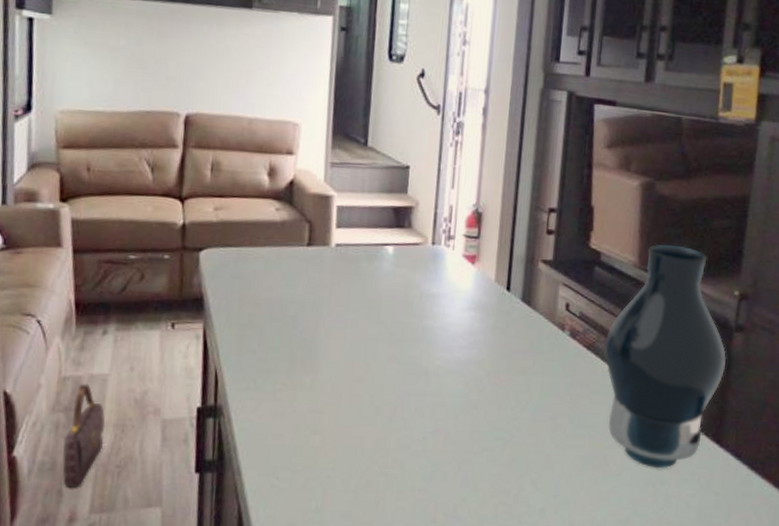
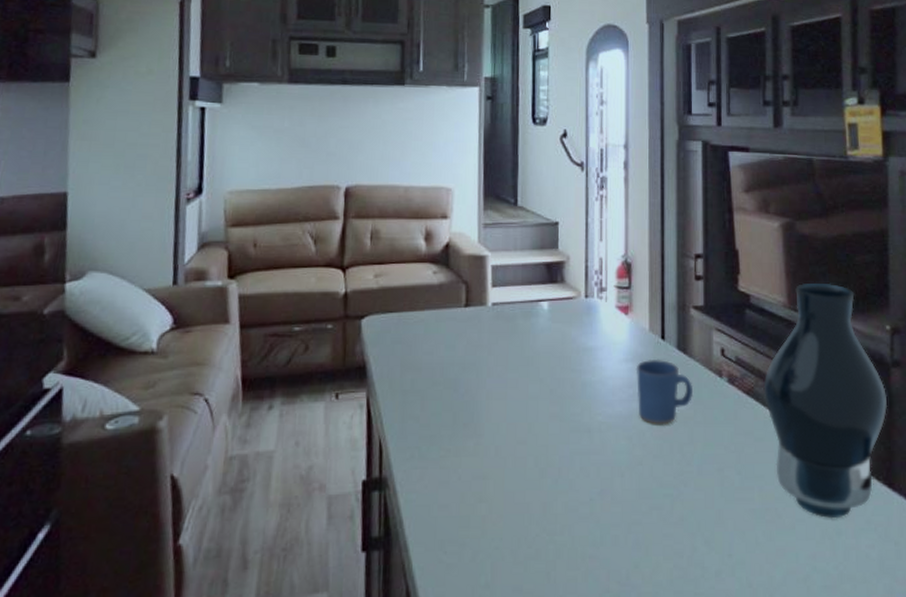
handbag: present [62,383,105,488] -> none [228,462,271,576]
mug: none [477,309,534,373] -> present [635,359,692,425]

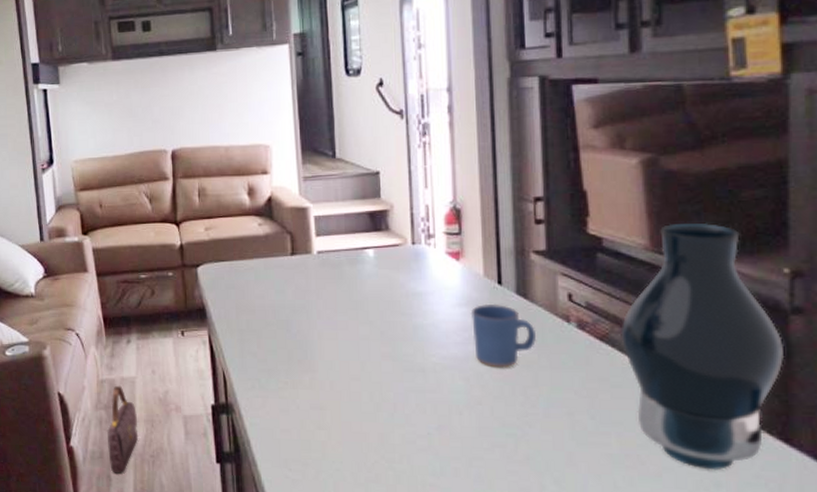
handbag: none [228,462,271,576] -> present [106,385,139,474]

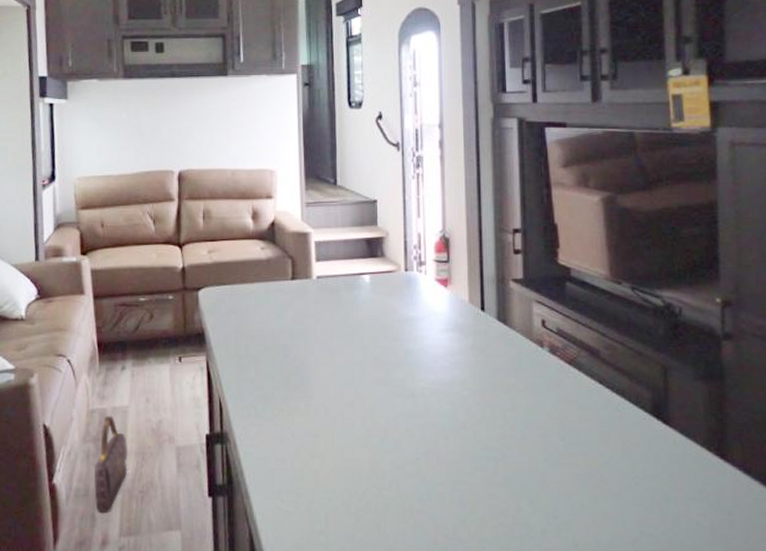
mug: present [470,303,536,368] -> none [456,329,514,392]
vase: present [622,222,784,471] -> none [587,255,718,487]

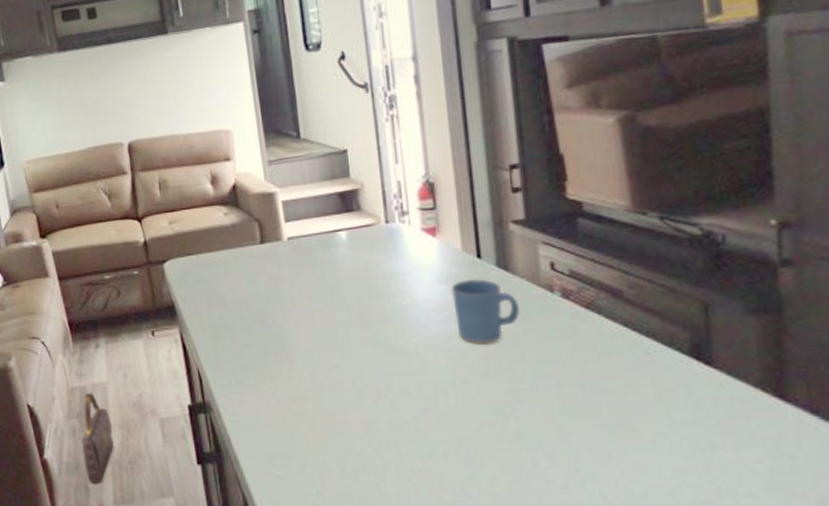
mug: none [456,329,514,392] -> present [450,278,520,344]

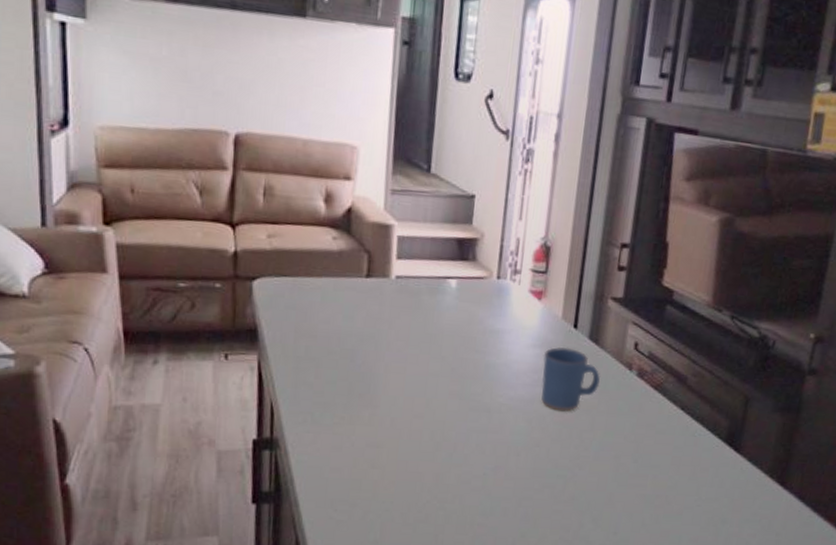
handbag: present [80,392,115,483] -> none [116,413,158,516]

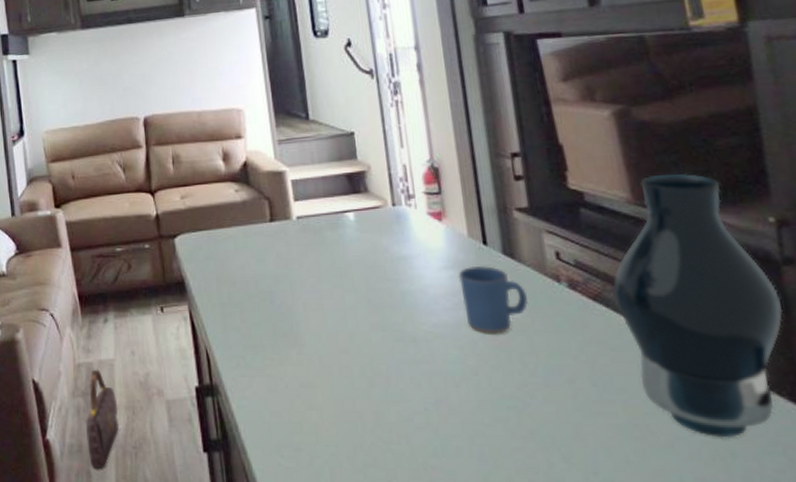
handbag: none [116,413,158,516] -> present [85,369,119,469]
vase: none [672,282,797,509] -> present [613,172,783,438]

